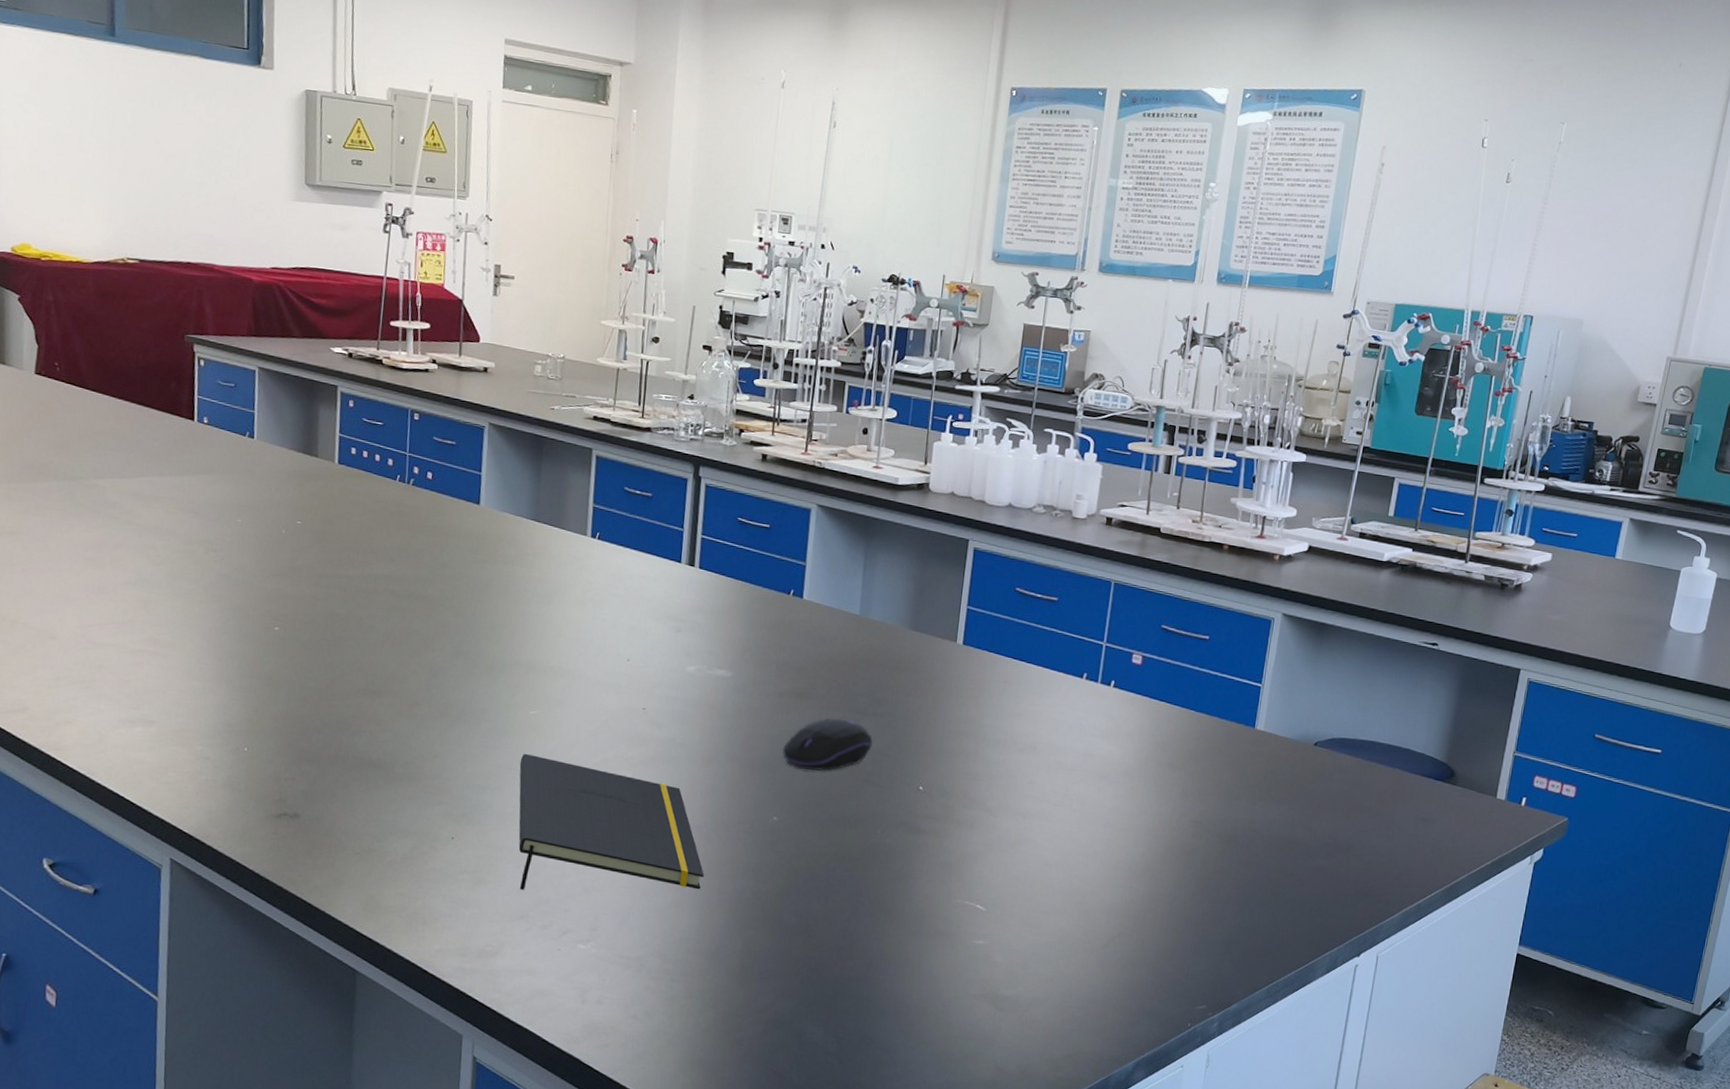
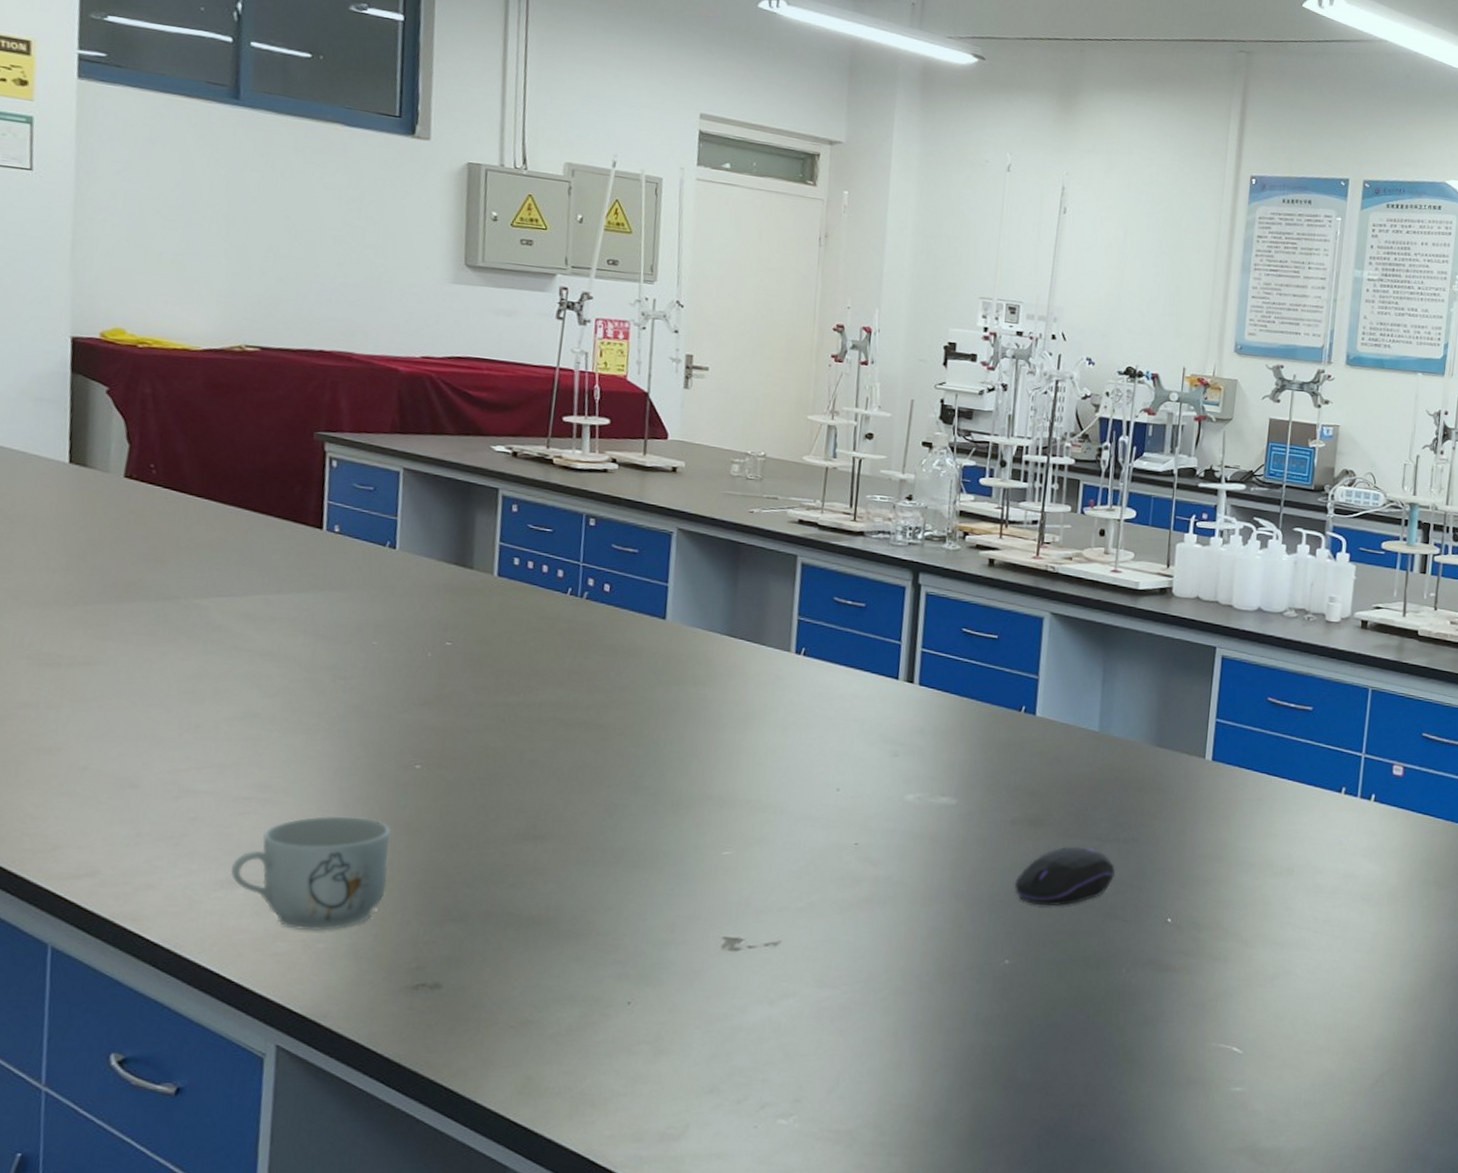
mug: none [131,668,256,765] -> present [231,816,390,931]
notepad: present [518,753,704,890] -> none [708,900,926,1059]

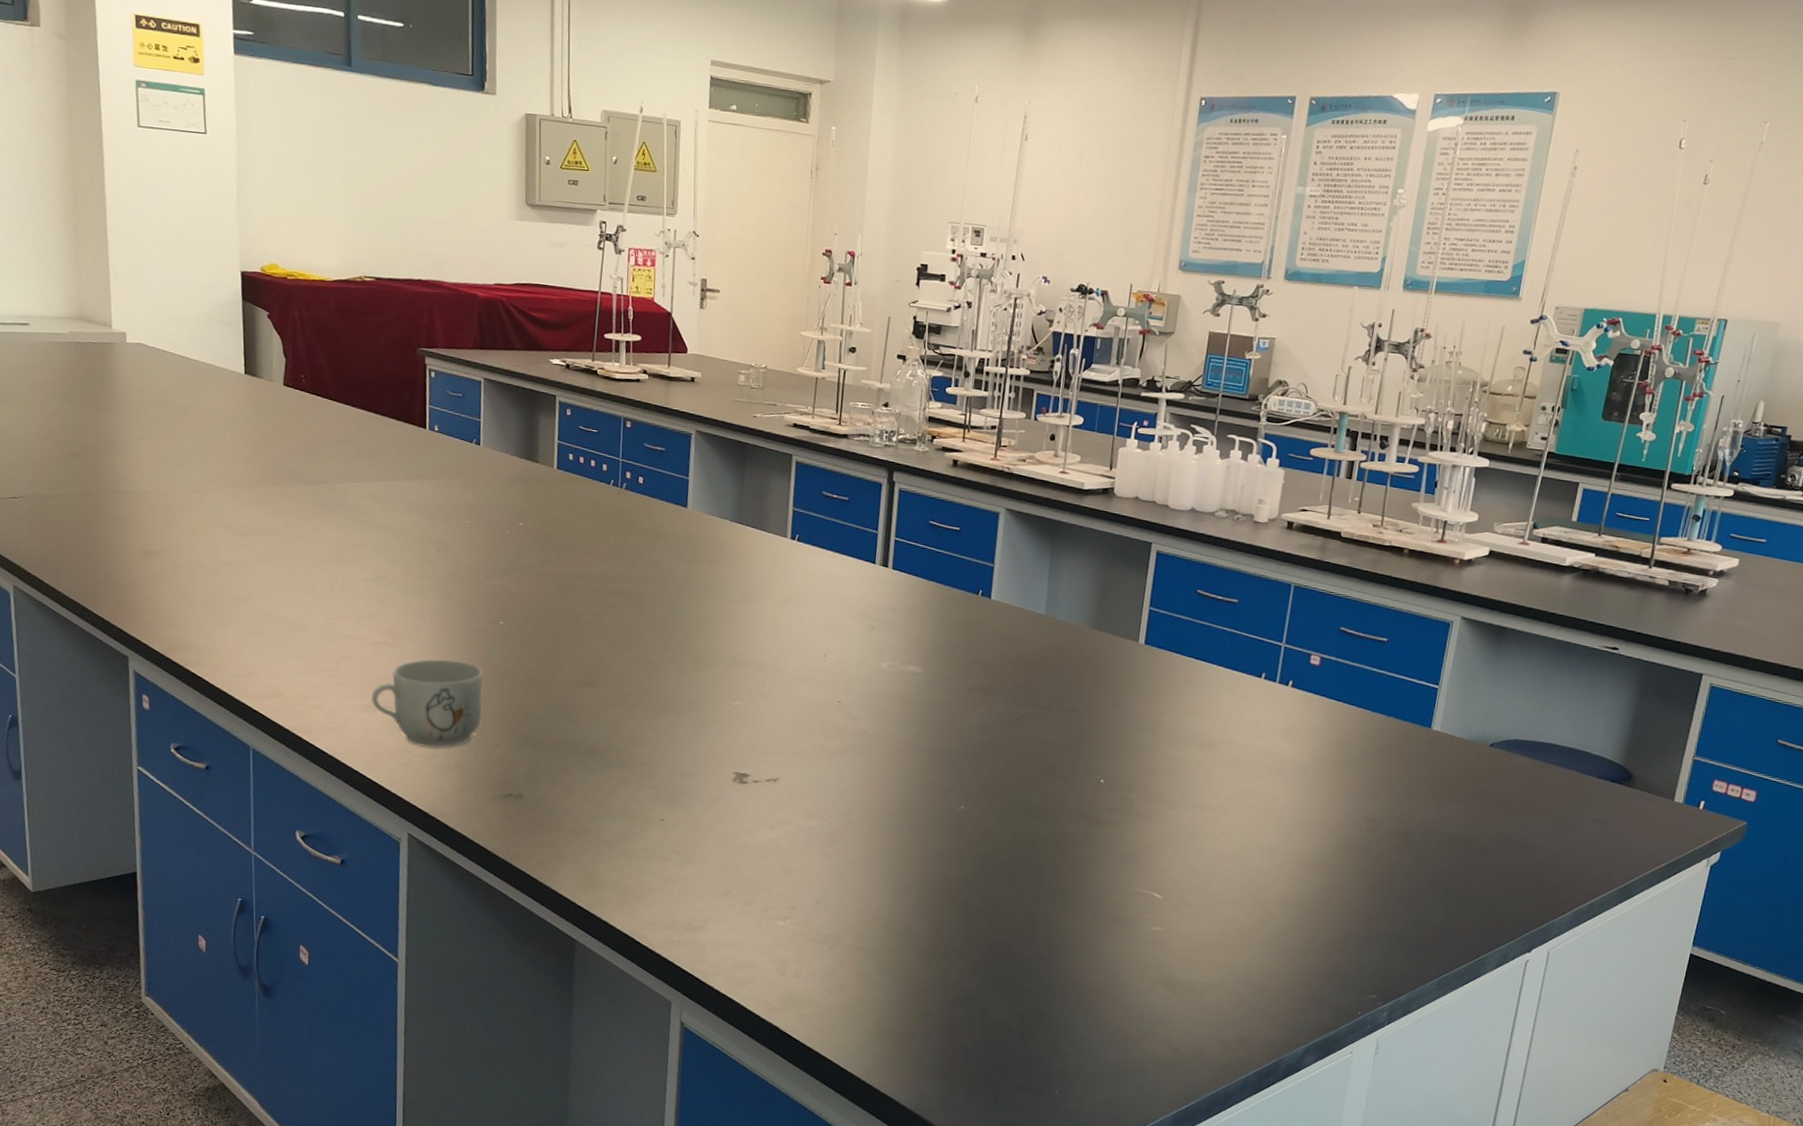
computer mouse: present [1014,846,1115,906] -> none [970,713,1056,763]

